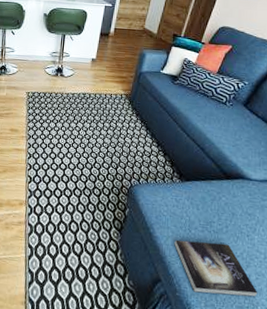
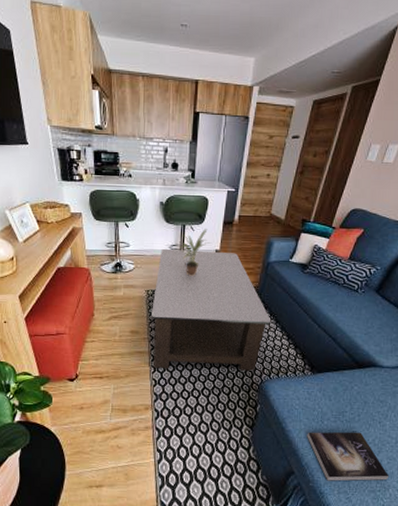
coffee table: none [29,55,142,175] -> present [151,248,271,371]
potted plant: none [60,39,88,81] -> present [180,229,211,276]

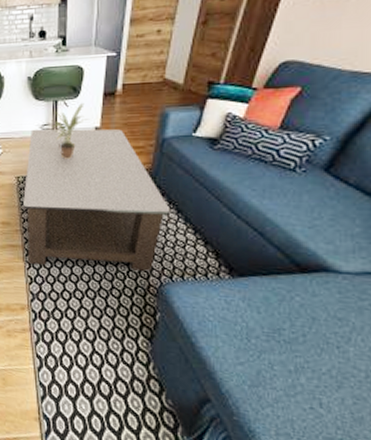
book: present [307,432,389,481] -> none [227,351,357,427]

